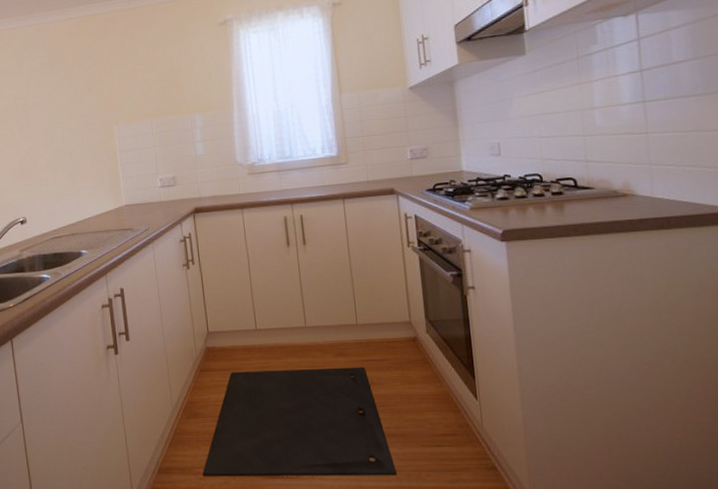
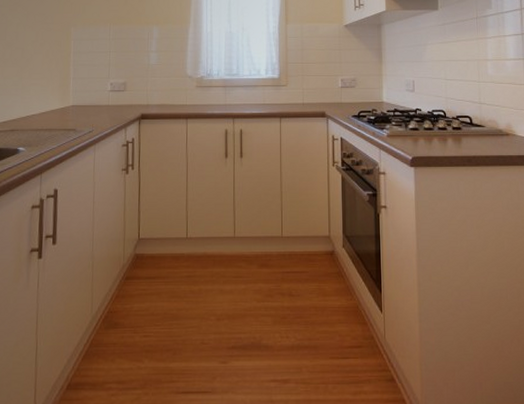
door mat: present [202,366,398,476] -> none [114,278,306,392]

